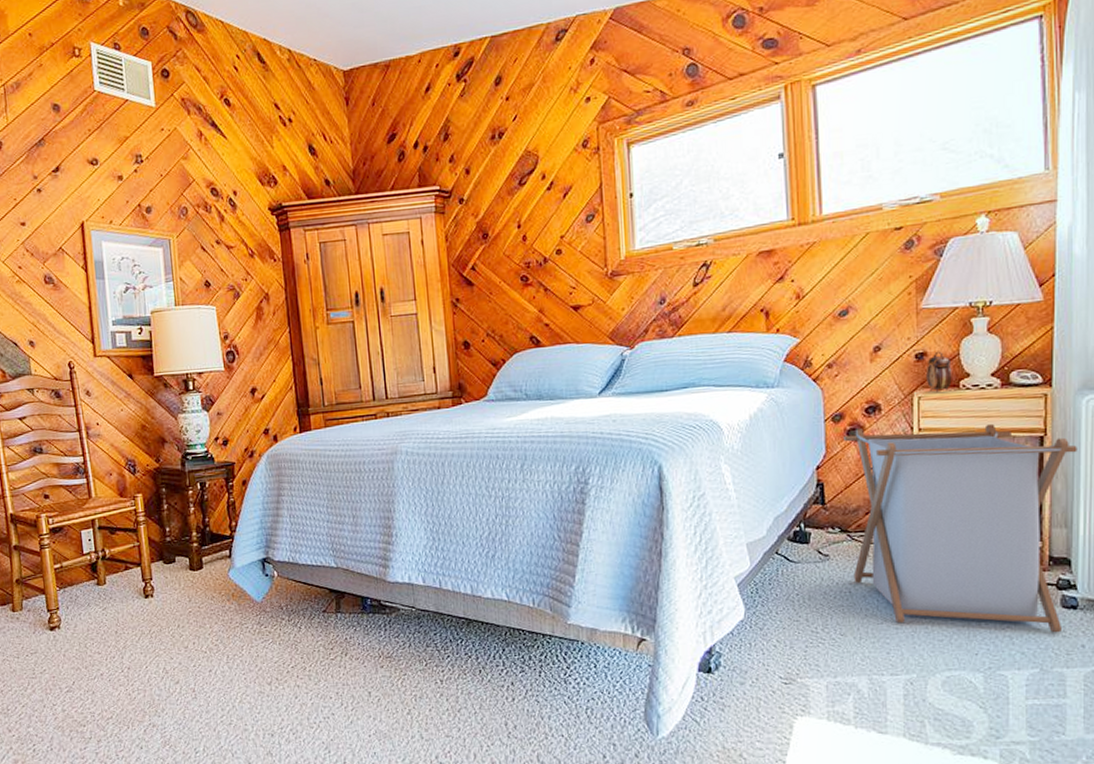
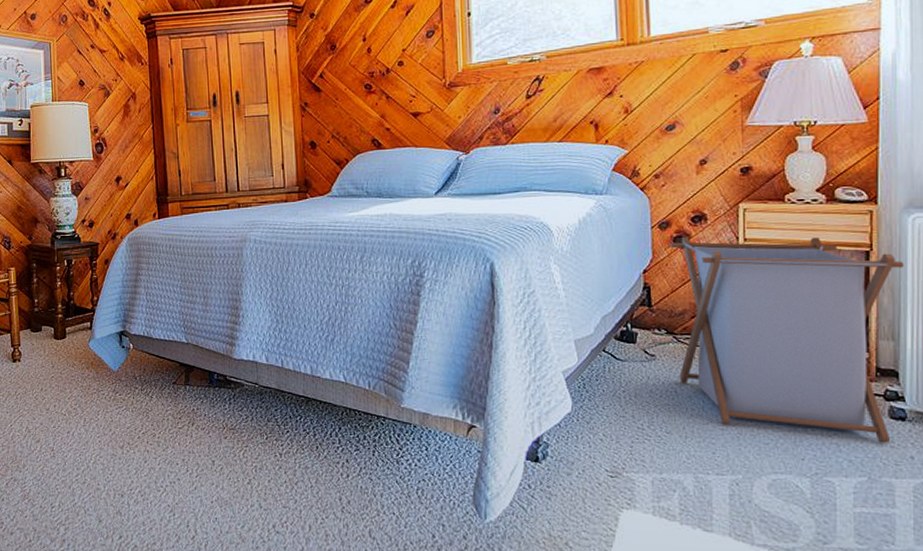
alarm clock: present [925,351,952,392] -> none [750,166,777,205]

